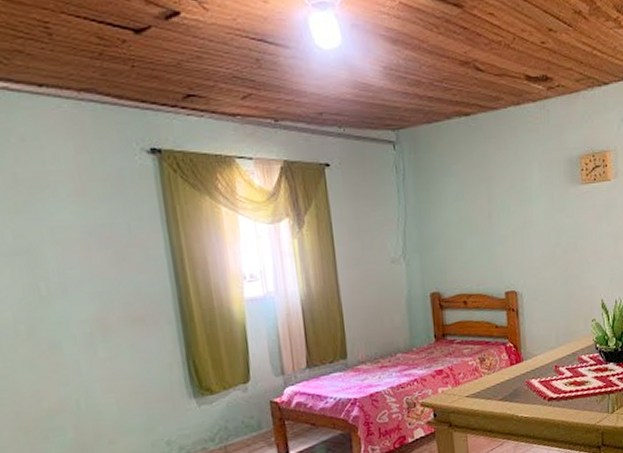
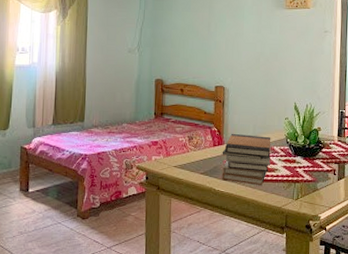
book stack: none [521,344,579,404] -> present [222,133,271,186]

